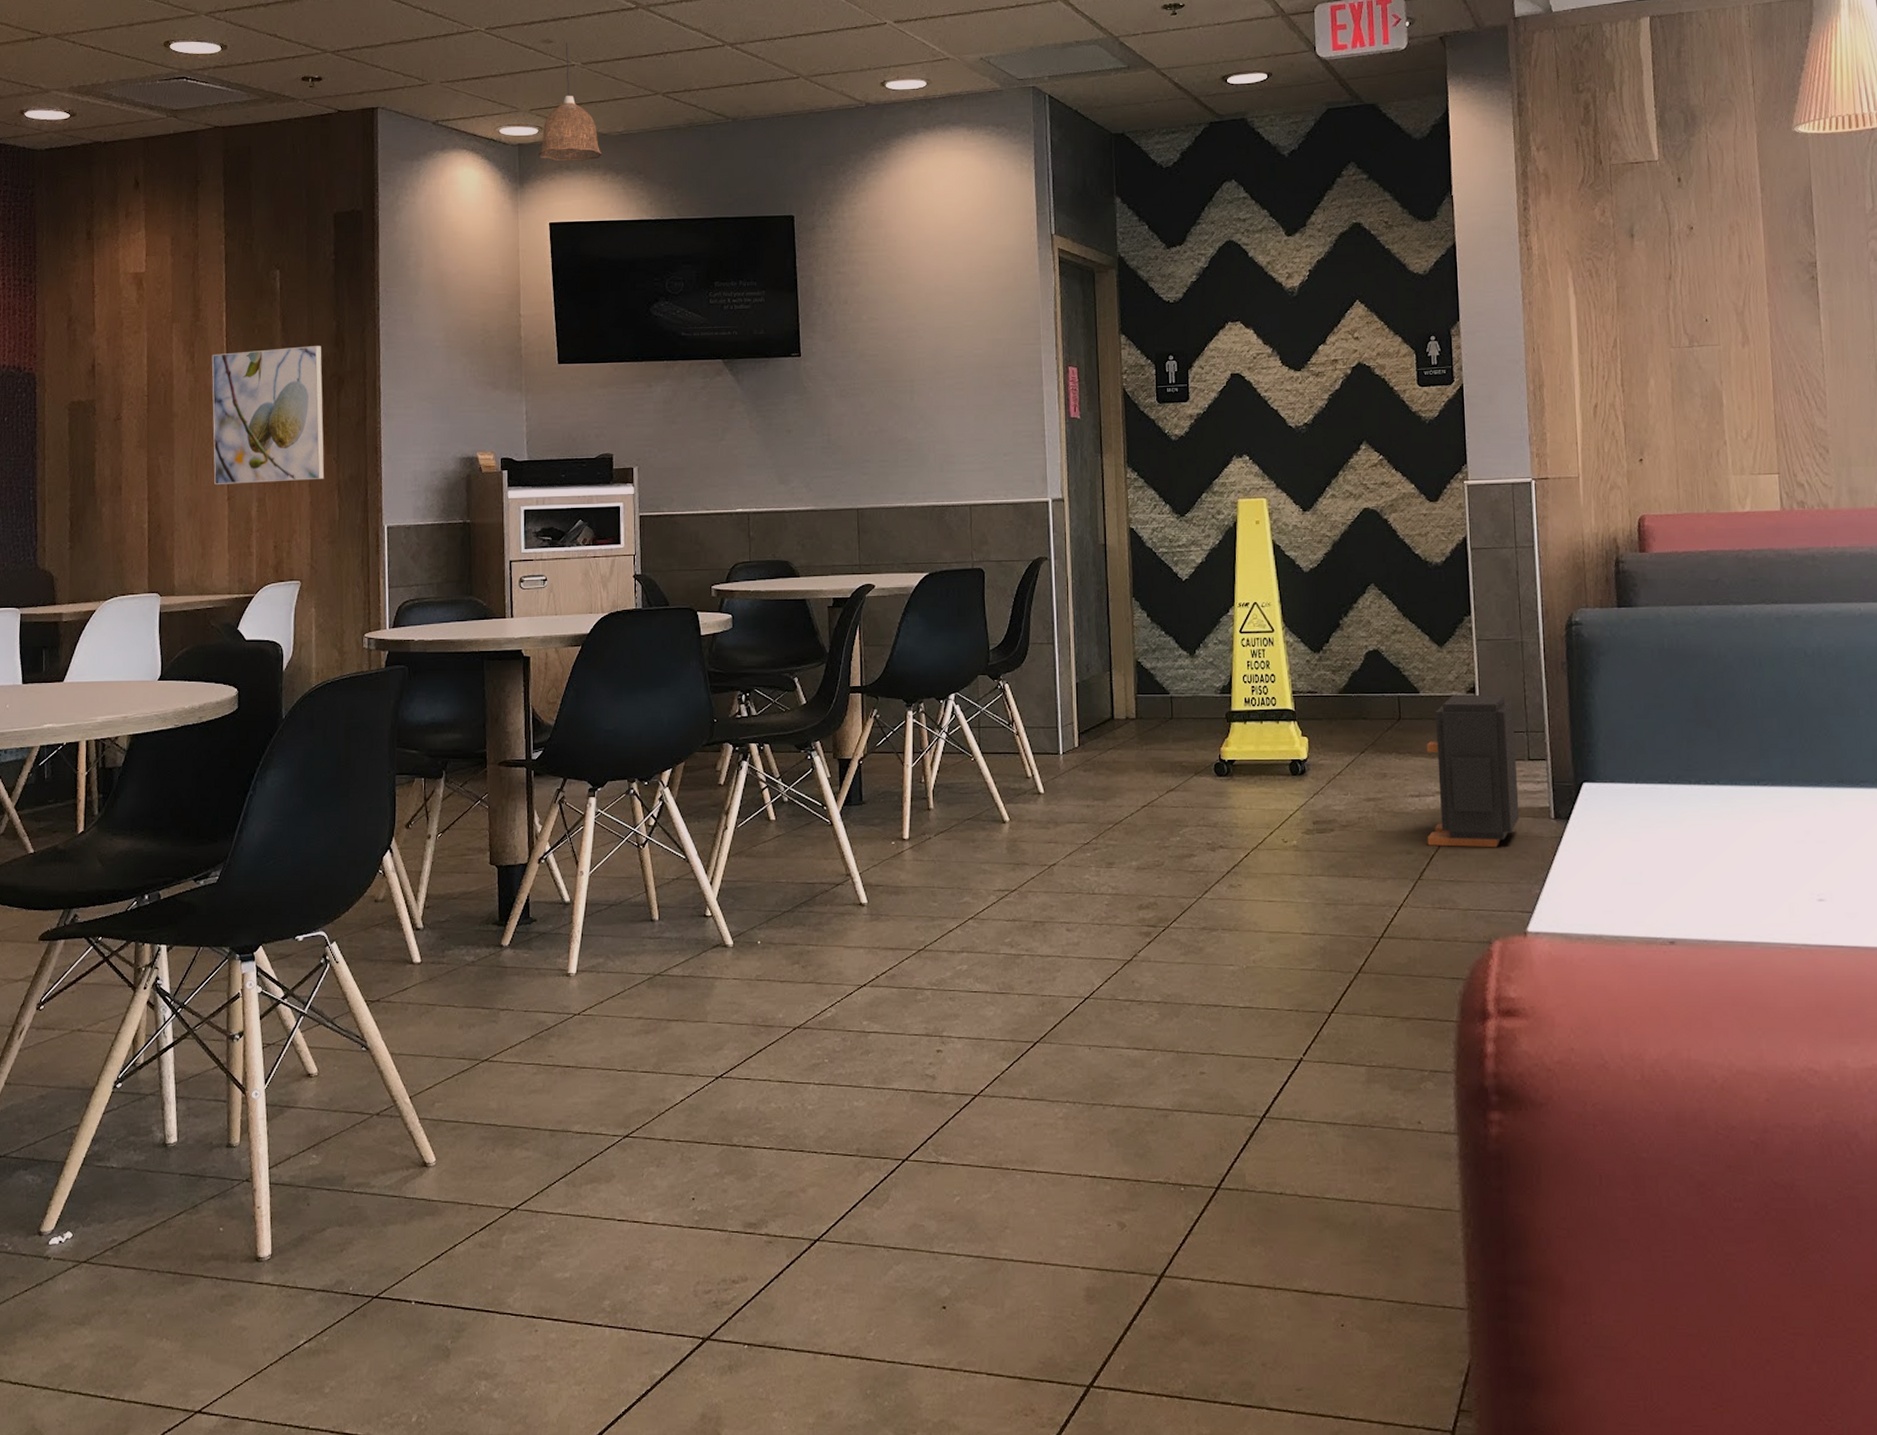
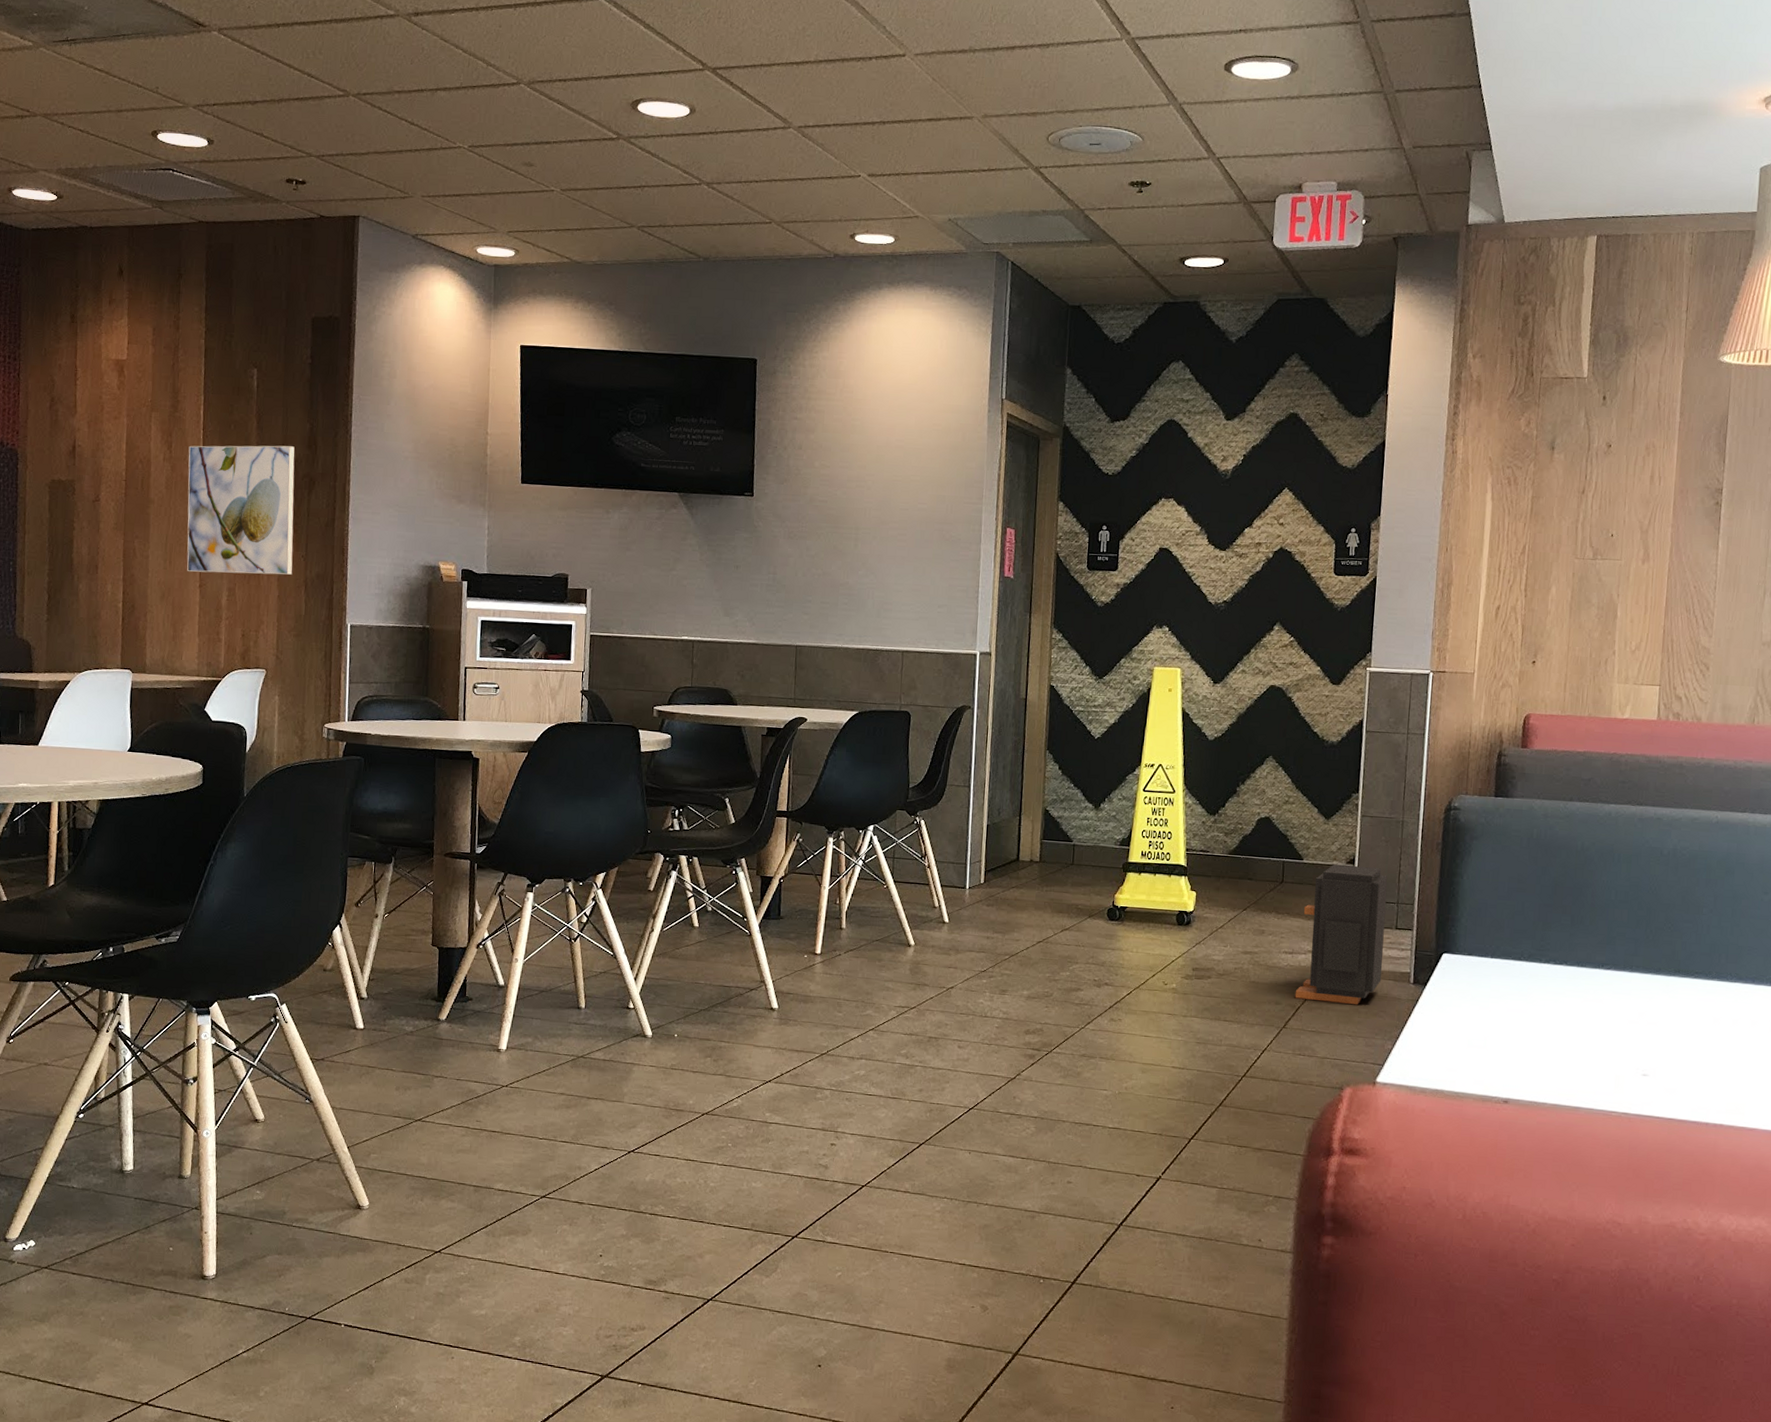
pendant lamp: present [539,42,602,162] -> none [514,167,576,287]

